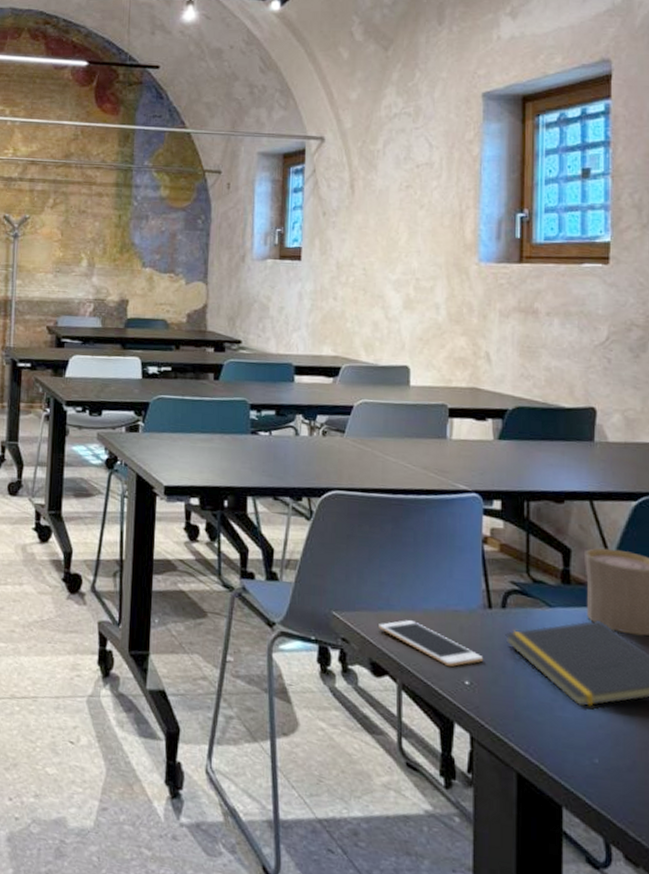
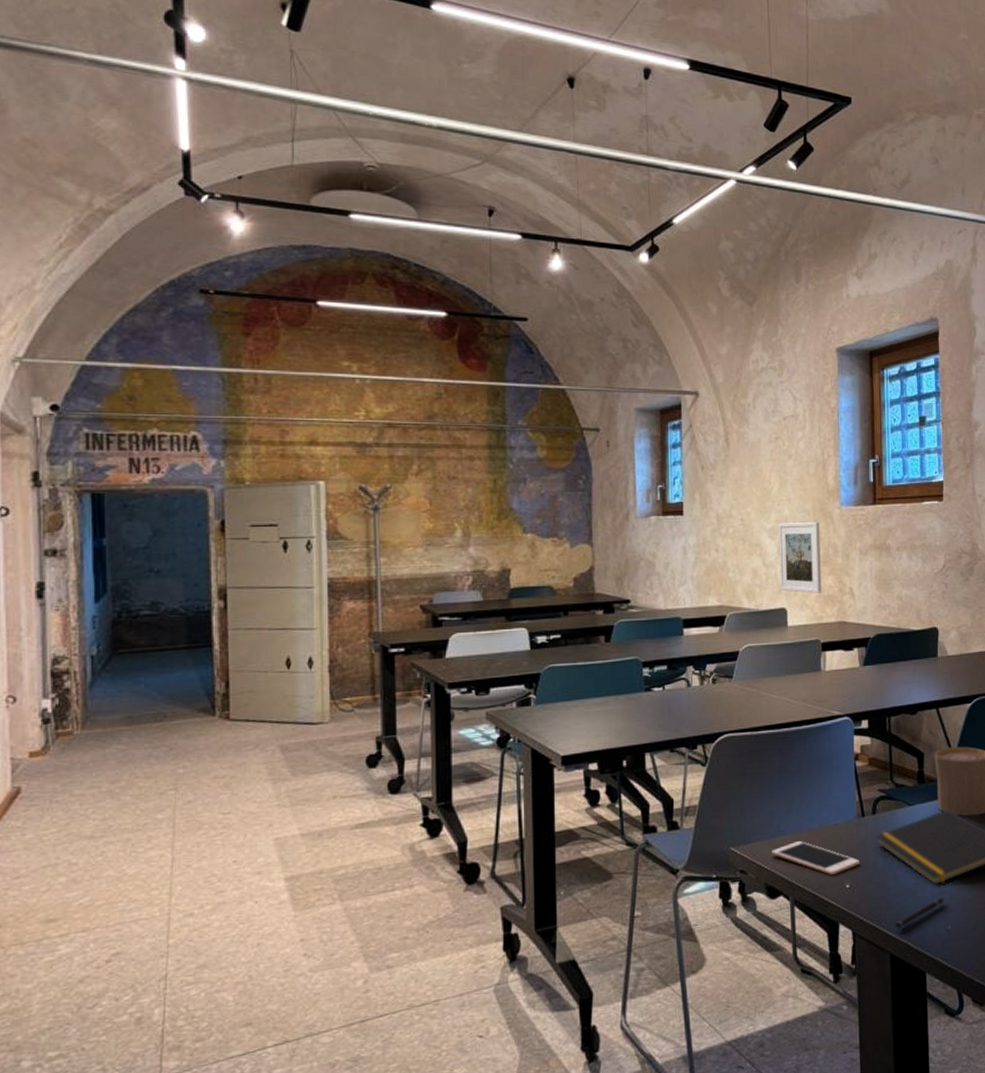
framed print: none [403,275,453,354] -> present [778,521,821,593]
pen: none [524,723,591,747] -> present [895,898,944,929]

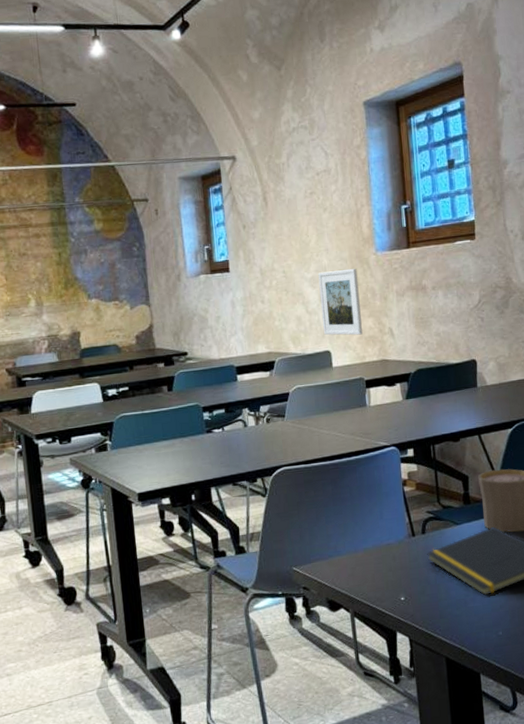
cell phone: present [772,841,859,876] -> none [331,560,412,590]
pen: present [895,898,944,929] -> none [449,607,495,635]

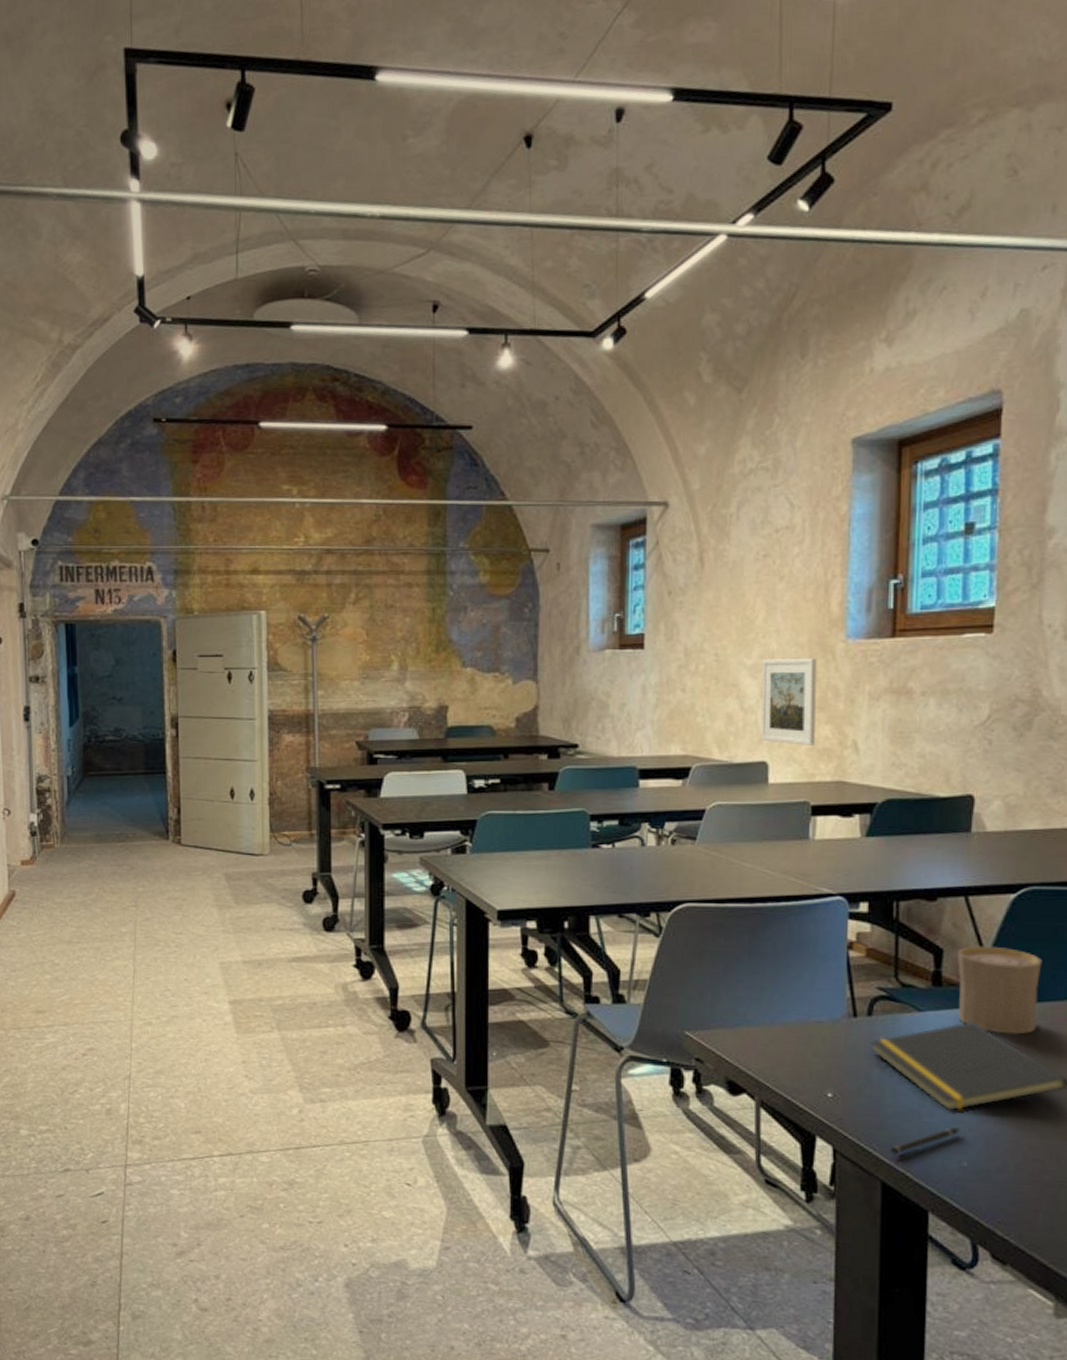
pen: none [449,607,495,635] -> present [890,1127,960,1155]

